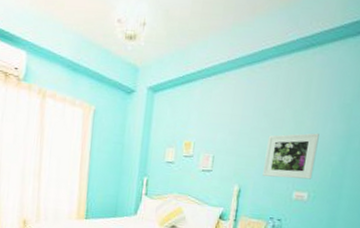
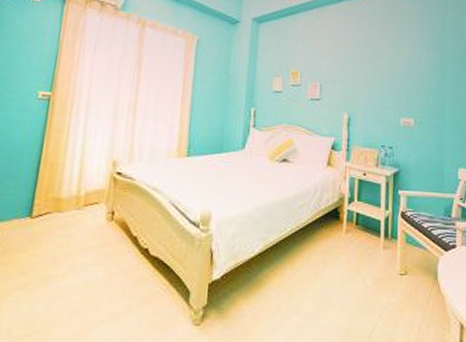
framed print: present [262,133,320,180] -> none [370,61,417,106]

